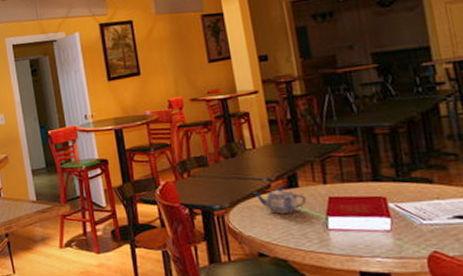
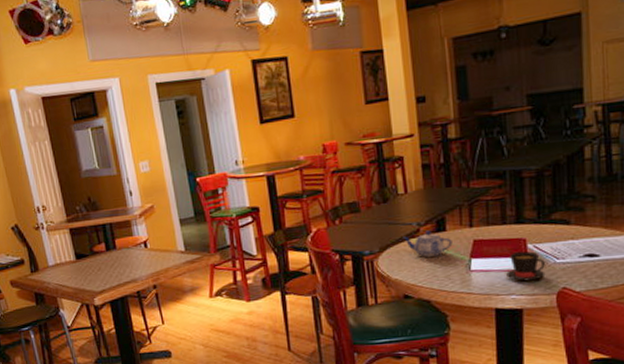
teacup: none [368,211,412,243] -> present [506,251,546,282]

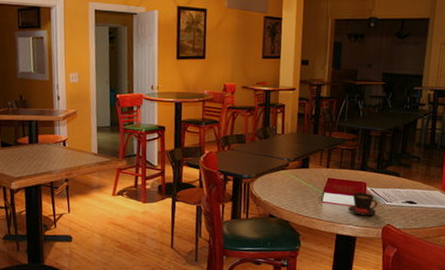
teapot: present [402,230,453,257] -> none [275,165,312,187]

